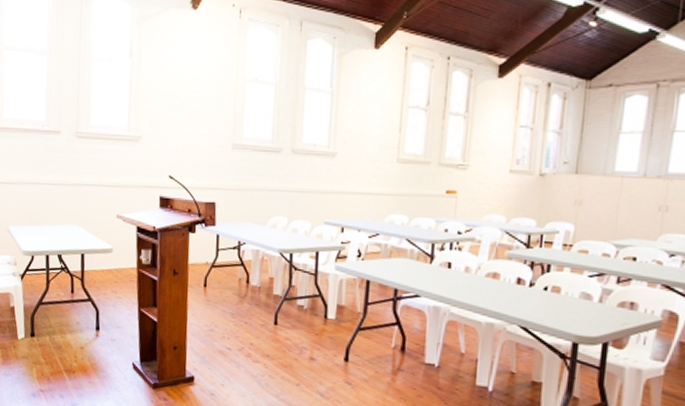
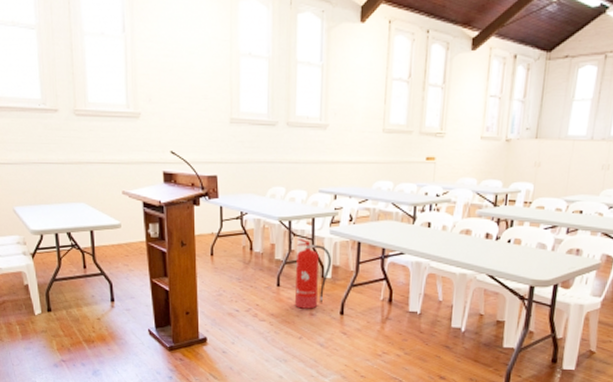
fire extinguisher: none [294,272,337,353] -> present [295,238,332,309]

